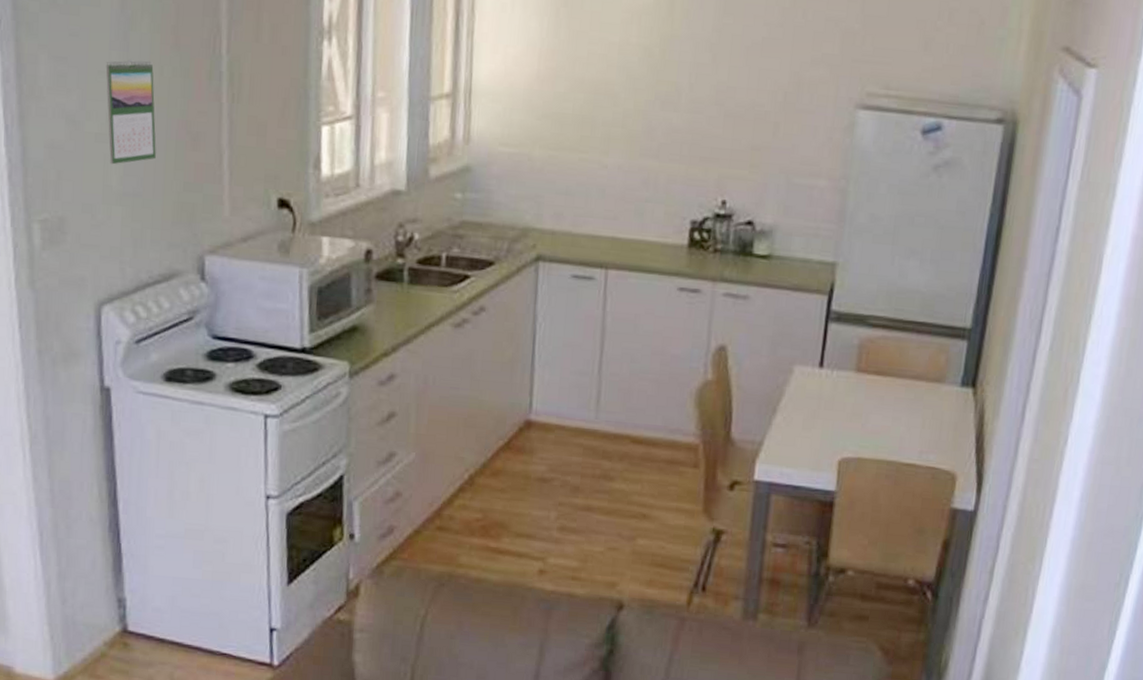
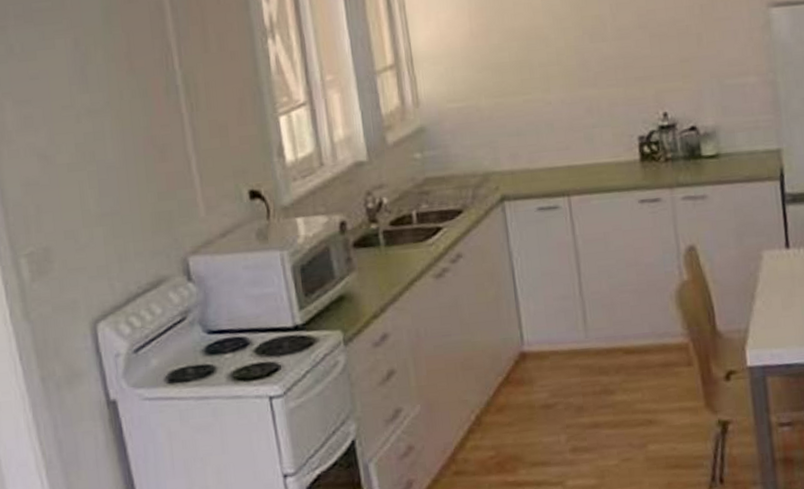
calendar: present [105,60,156,165] -> none [68,88,128,190]

